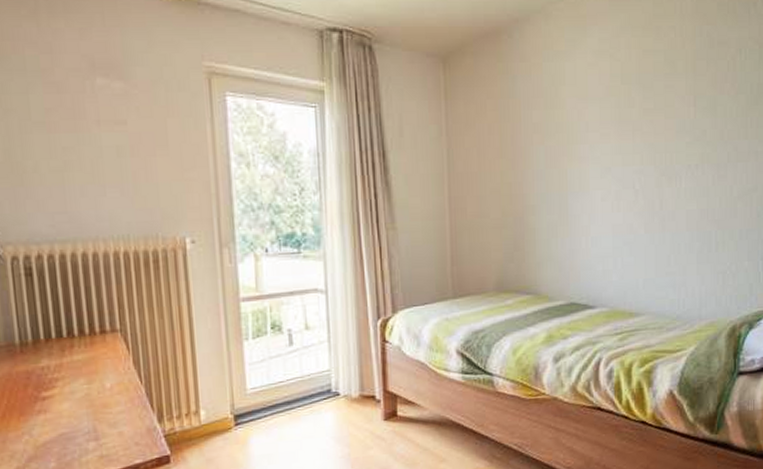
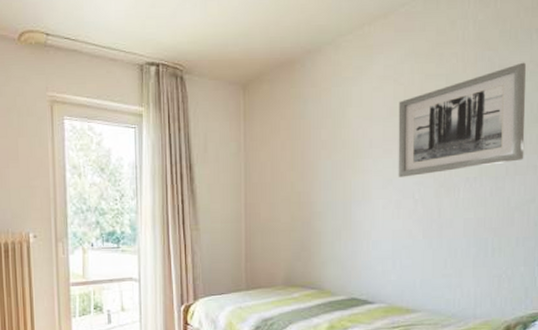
wall art: none [615,38,746,165] -> present [398,62,526,177]

